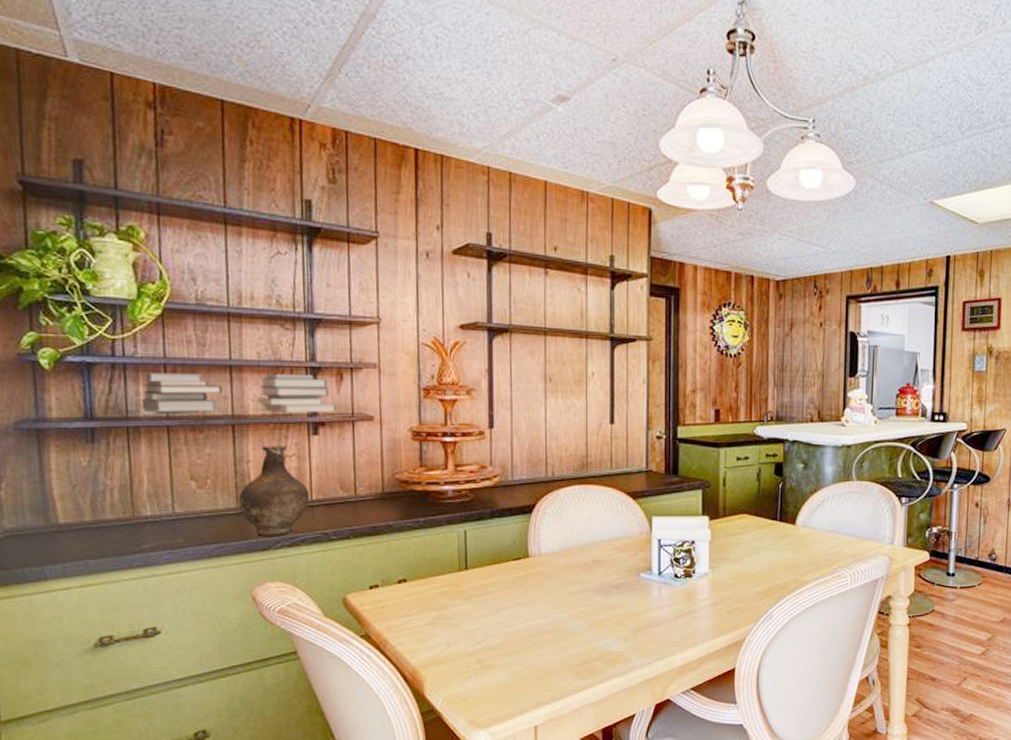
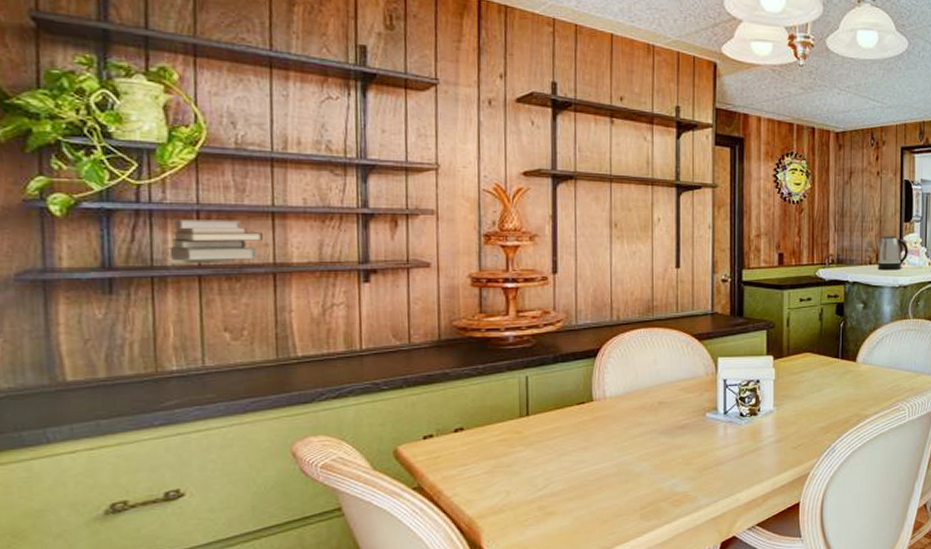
ceramic jug: present [239,445,310,537] -> none [279,293,359,390]
books: present [254,374,337,413] -> none [299,221,391,260]
kettle: none [818,391,853,429] -> present [876,236,909,271]

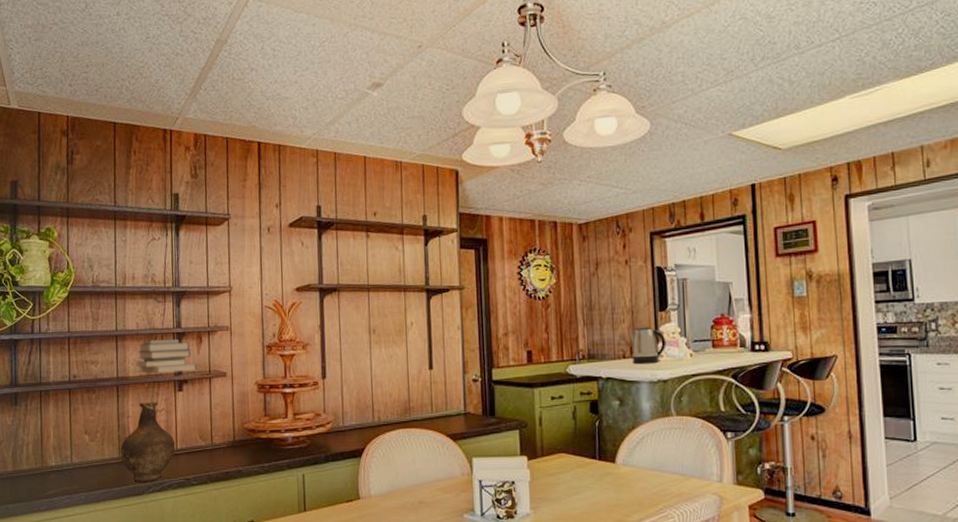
books: present [169,219,264,264] -> none [51,343,111,381]
ceramic jug: none [279,293,359,390] -> present [121,401,176,483]
books: none [299,221,391,260] -> present [134,339,197,373]

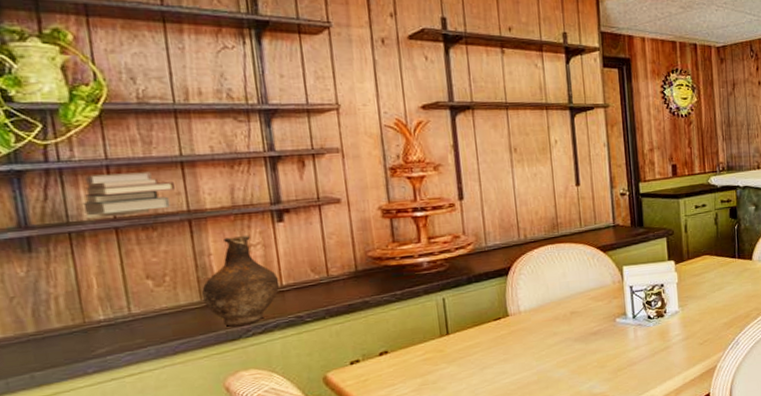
books: none [51,343,111,381] -> present [82,172,176,219]
books: present [134,339,197,373] -> none [211,164,302,204]

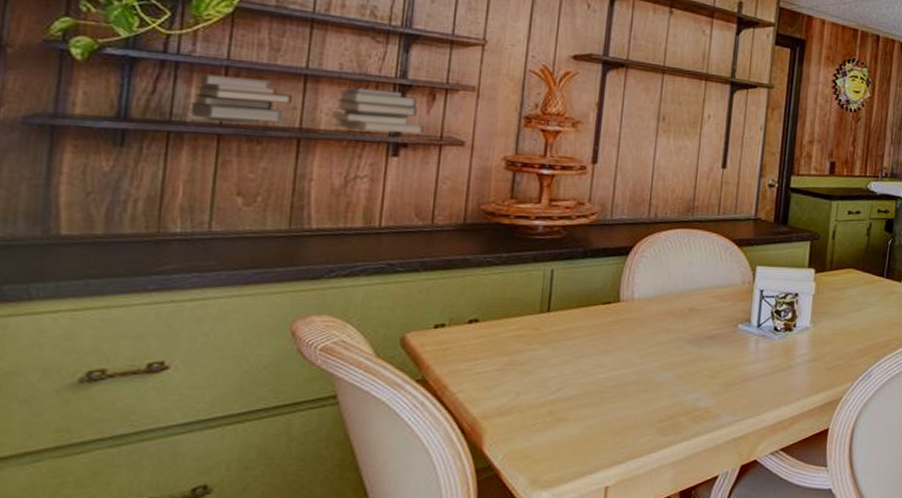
ceramic jug: present [202,234,280,328] -> none [292,164,379,266]
books: none [211,164,302,204] -> present [328,87,424,134]

